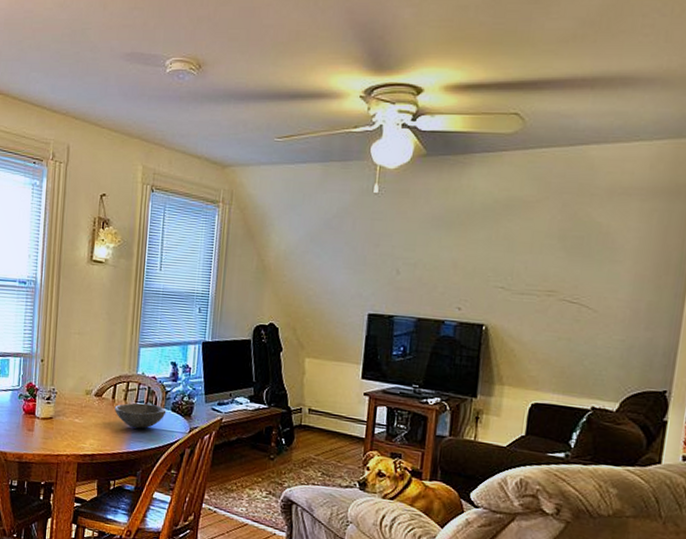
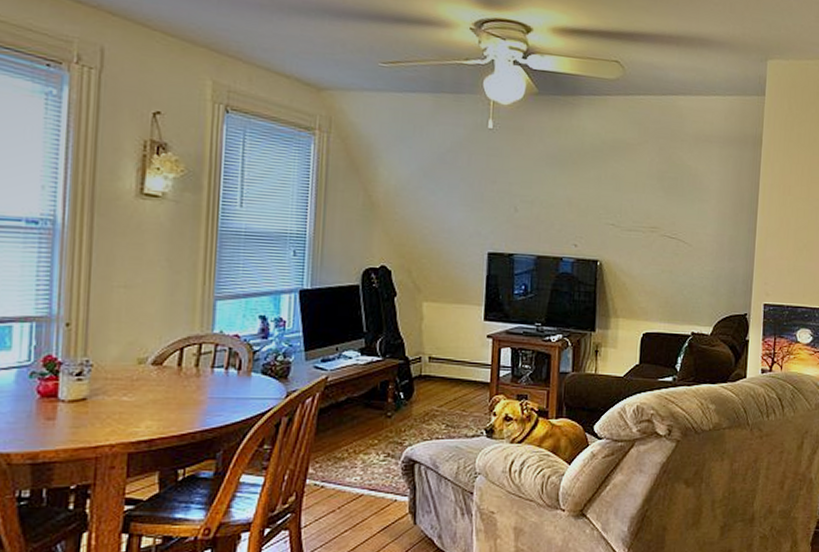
bowl: present [115,402,167,429] -> none [182,368,255,400]

